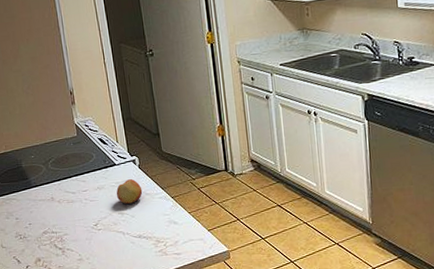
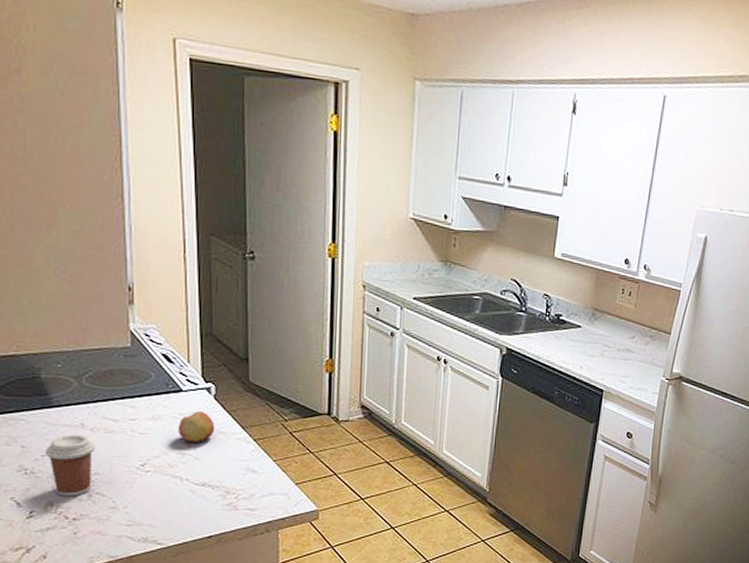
coffee cup: none [30,206,64,254] -> present [44,434,96,497]

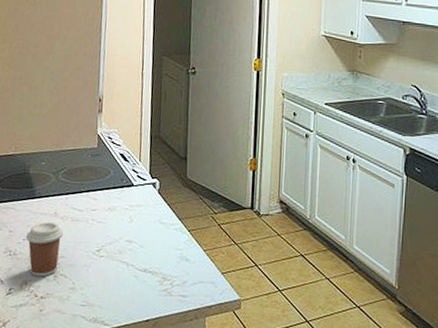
apple: present [177,411,215,442] -> none [127,204,158,231]

